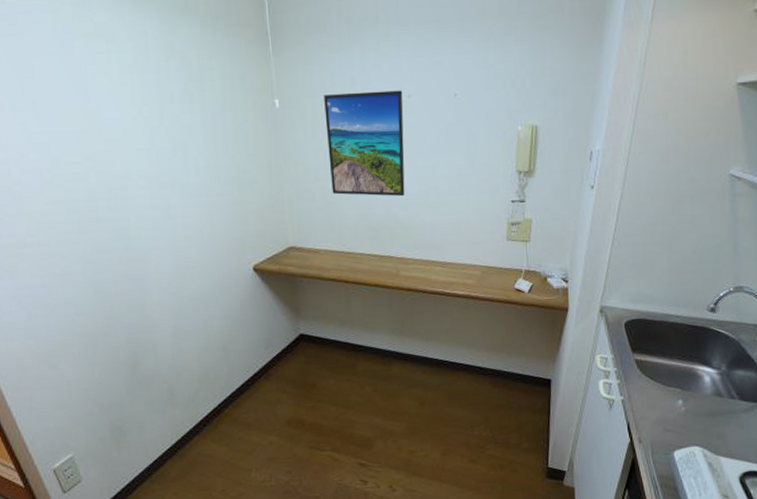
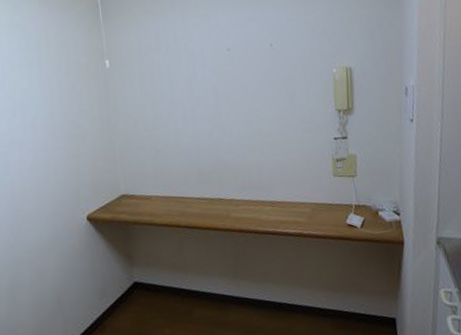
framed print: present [324,90,405,197] -> none [150,44,231,143]

